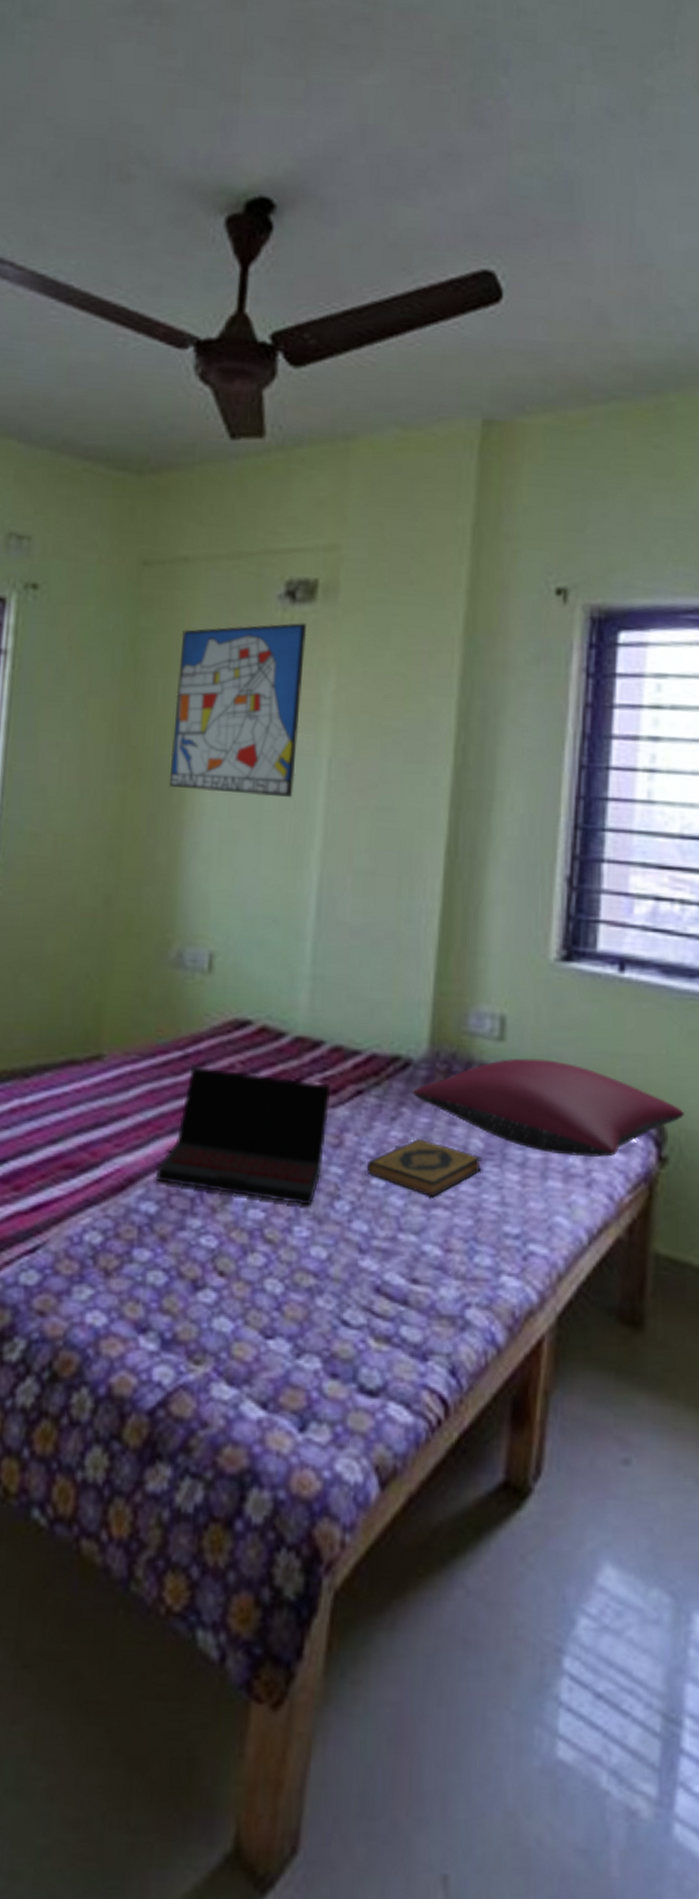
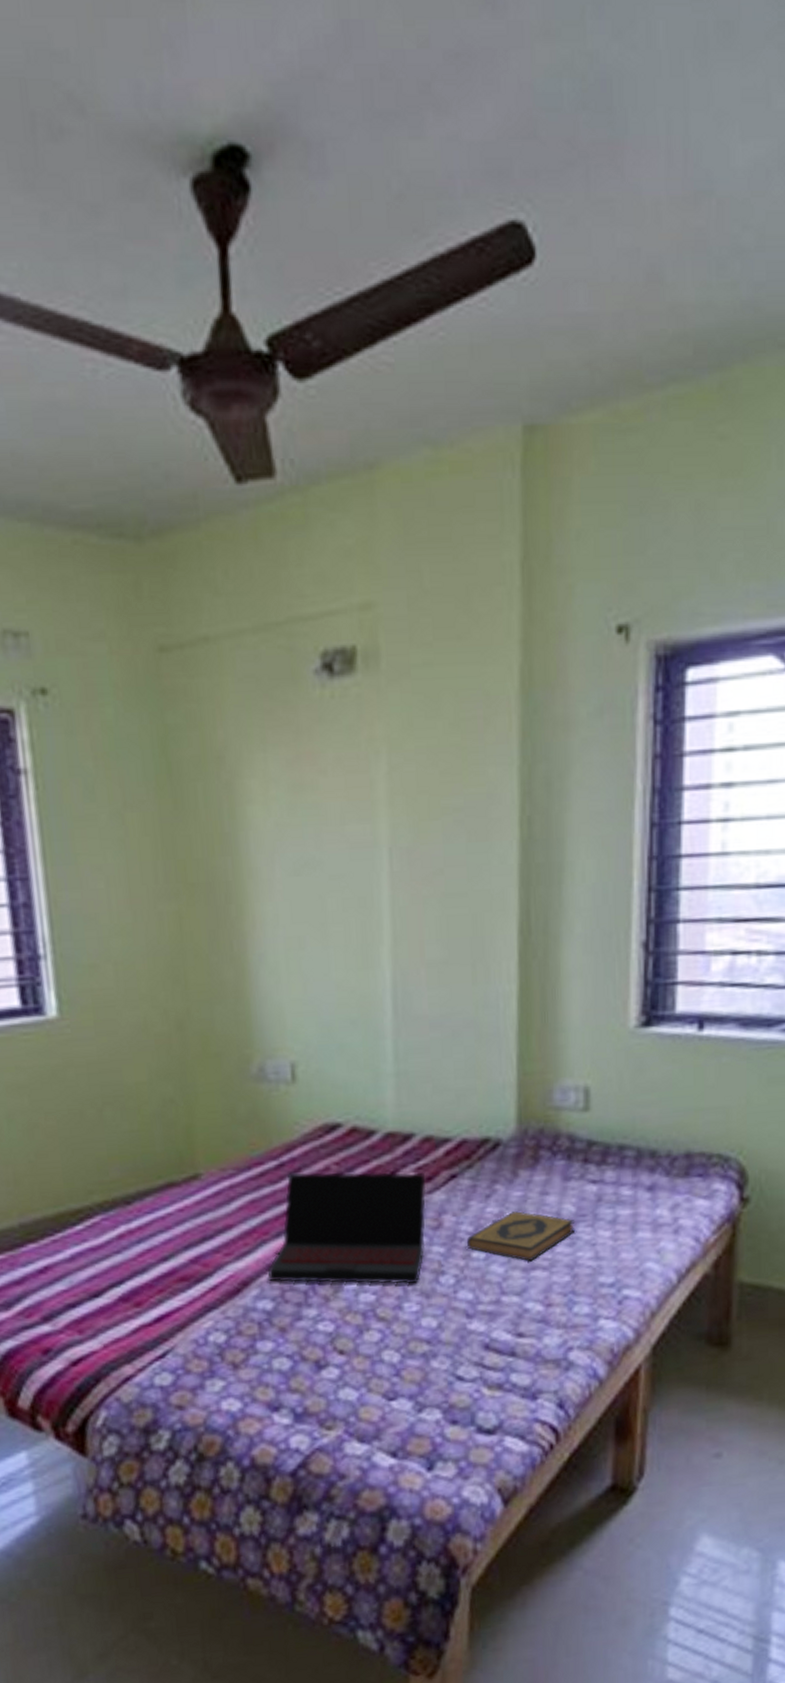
wall art: present [168,622,307,798] -> none [214,698,356,899]
pillow: present [412,1058,684,1158] -> none [503,1123,764,1209]

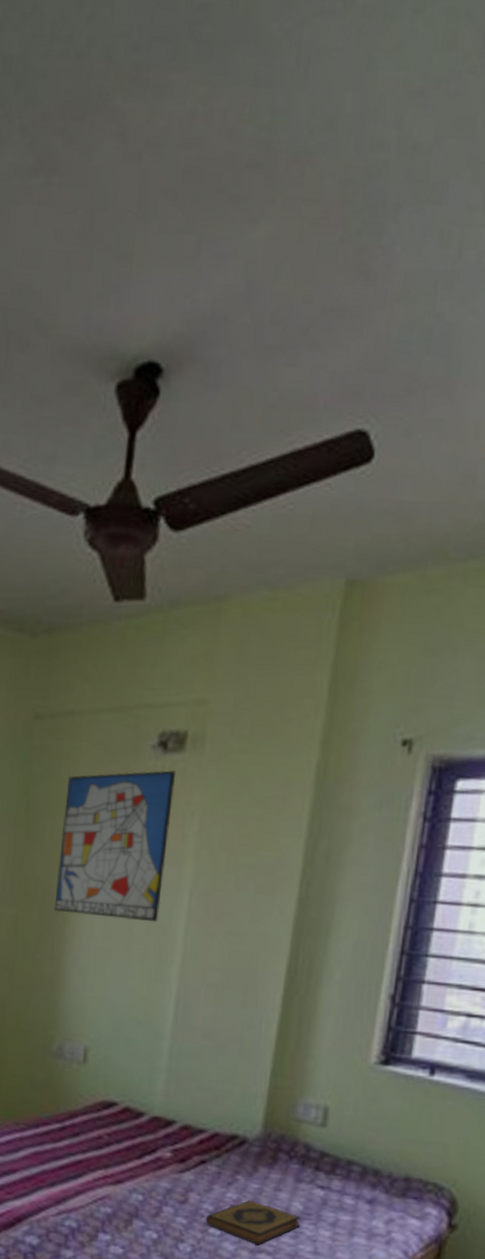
wall art: none [214,698,356,899] -> present [54,769,176,923]
laptop: present [267,1172,427,1285] -> none [37,1136,180,1246]

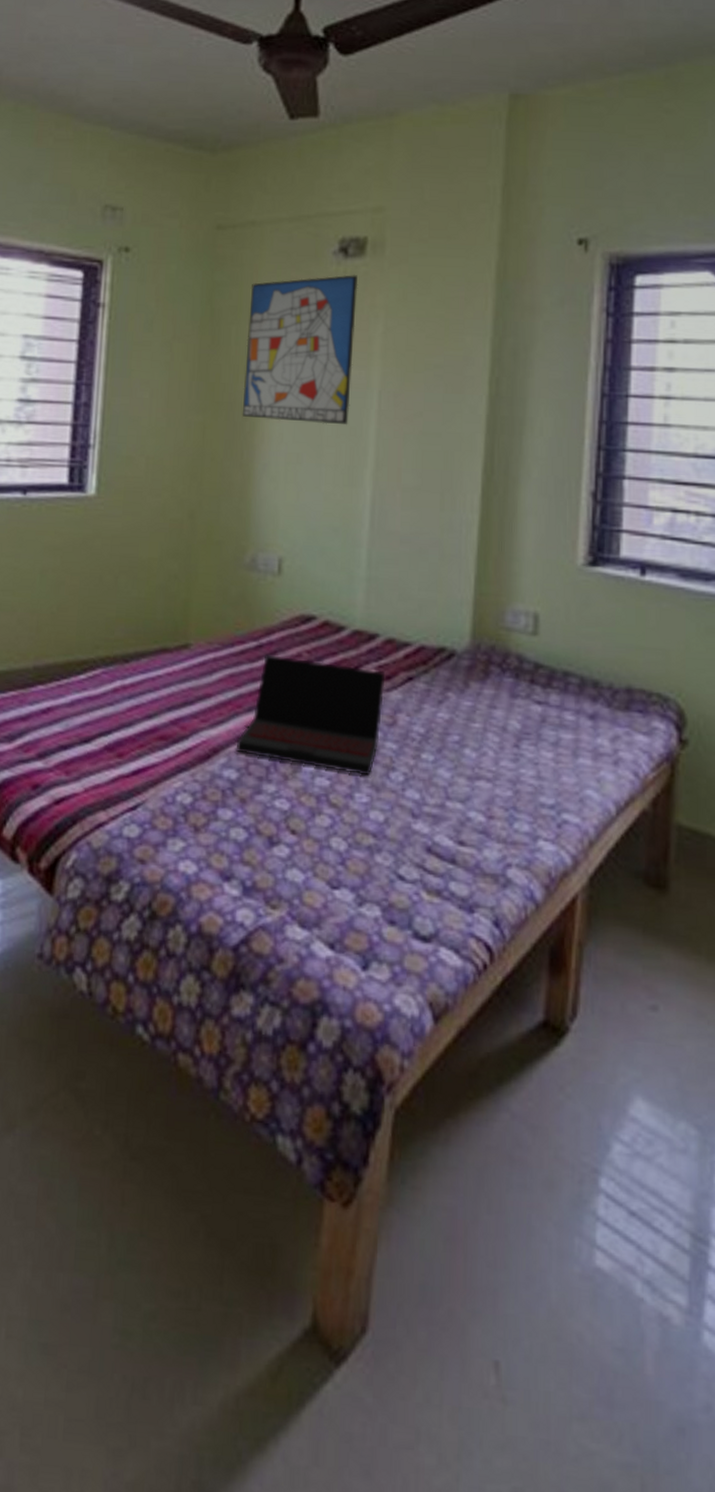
laptop: none [37,1136,180,1246] -> present [236,654,386,776]
hardback book: present [206,1200,301,1245] -> none [418,720,520,771]

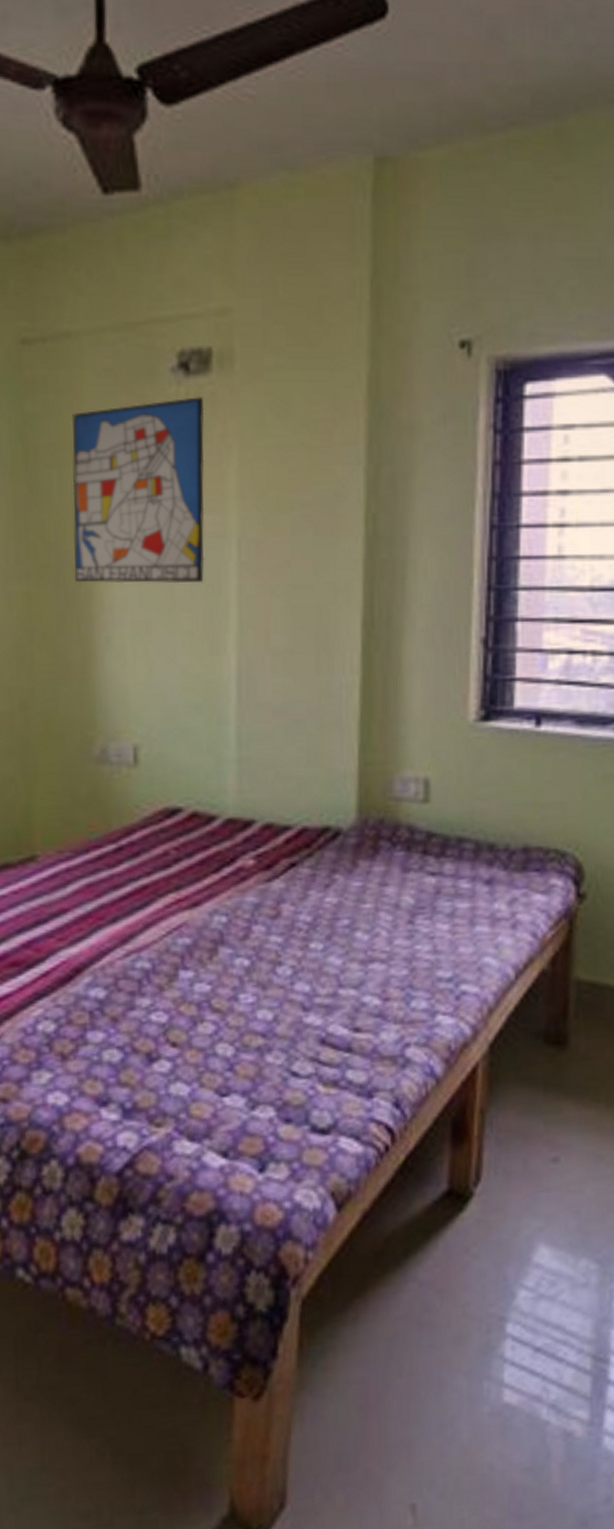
laptop: present [236,654,386,776] -> none [101,857,266,975]

